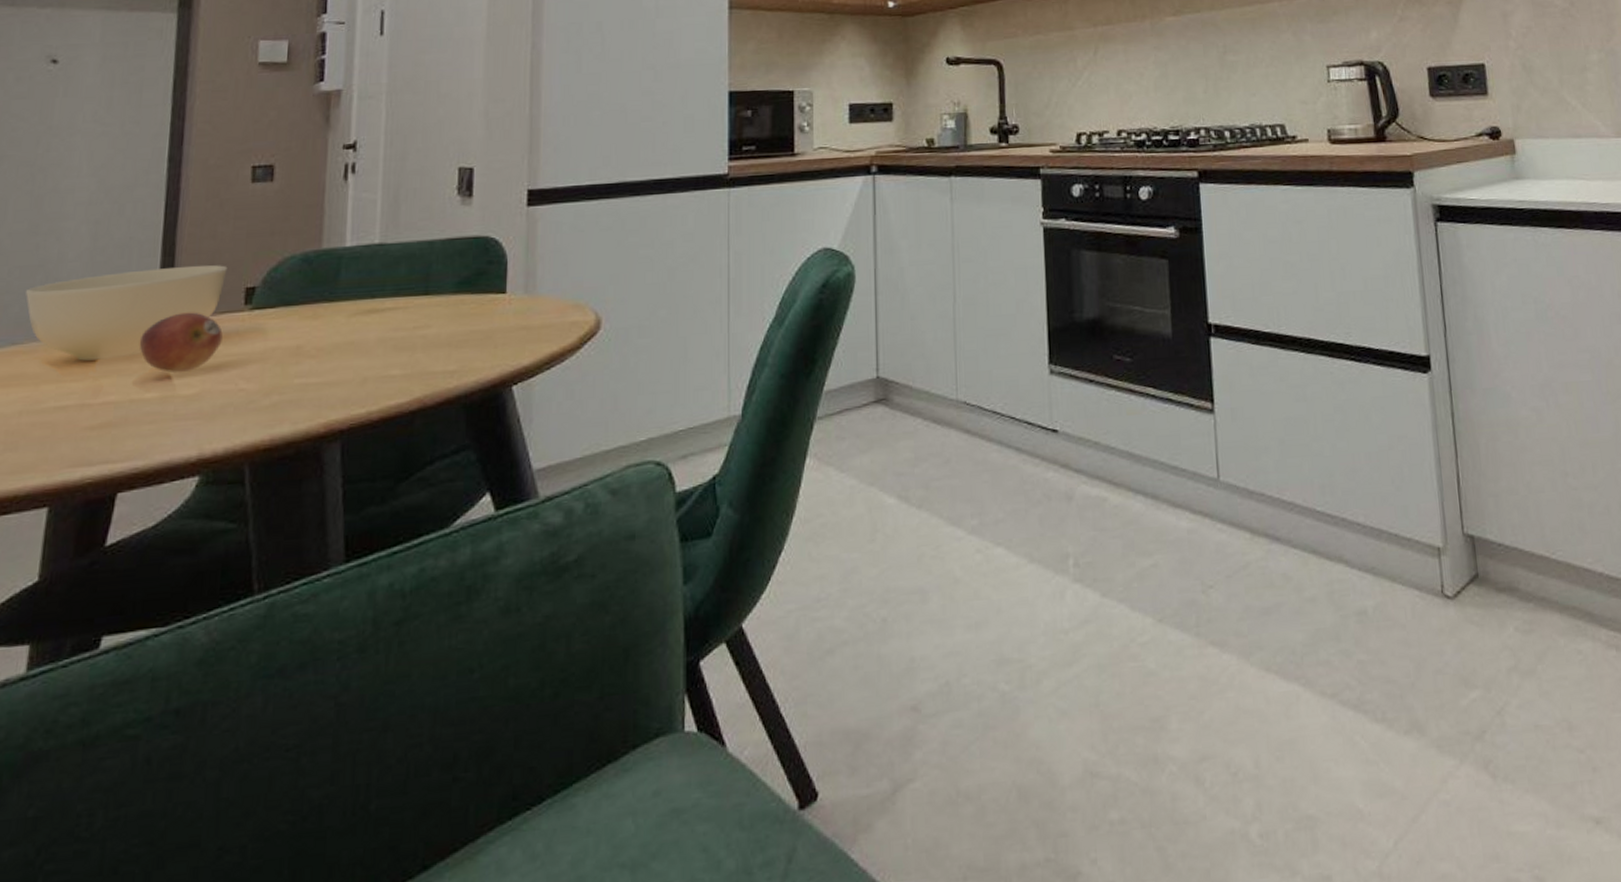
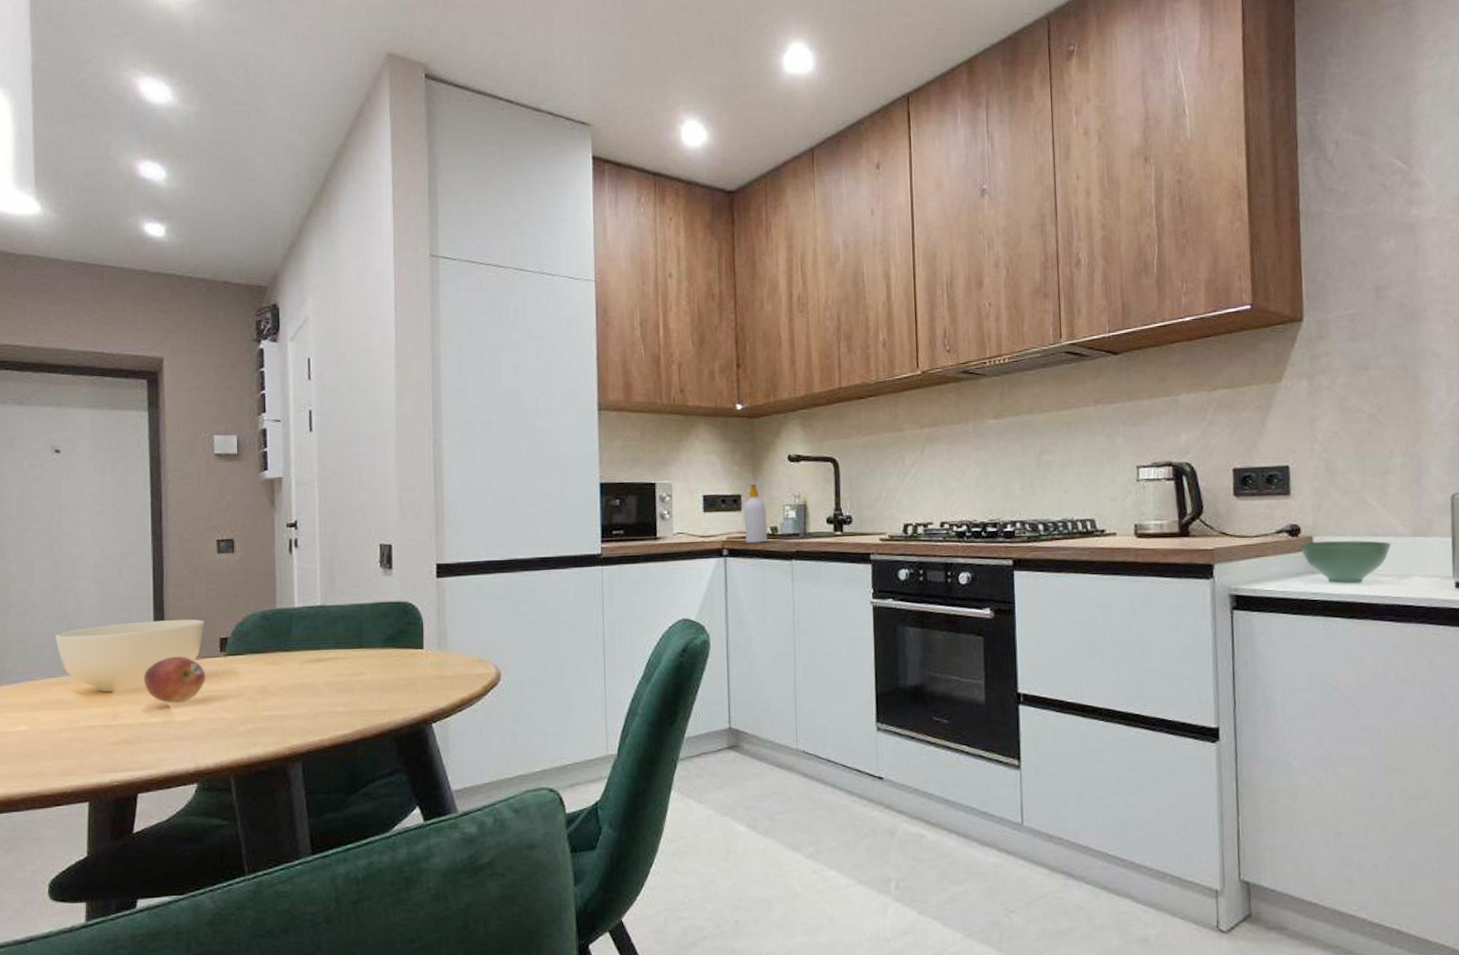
soap bottle: none [895,90,923,158] -> present [744,483,767,543]
bowl: none [1501,143,1595,191] -> present [1300,540,1391,584]

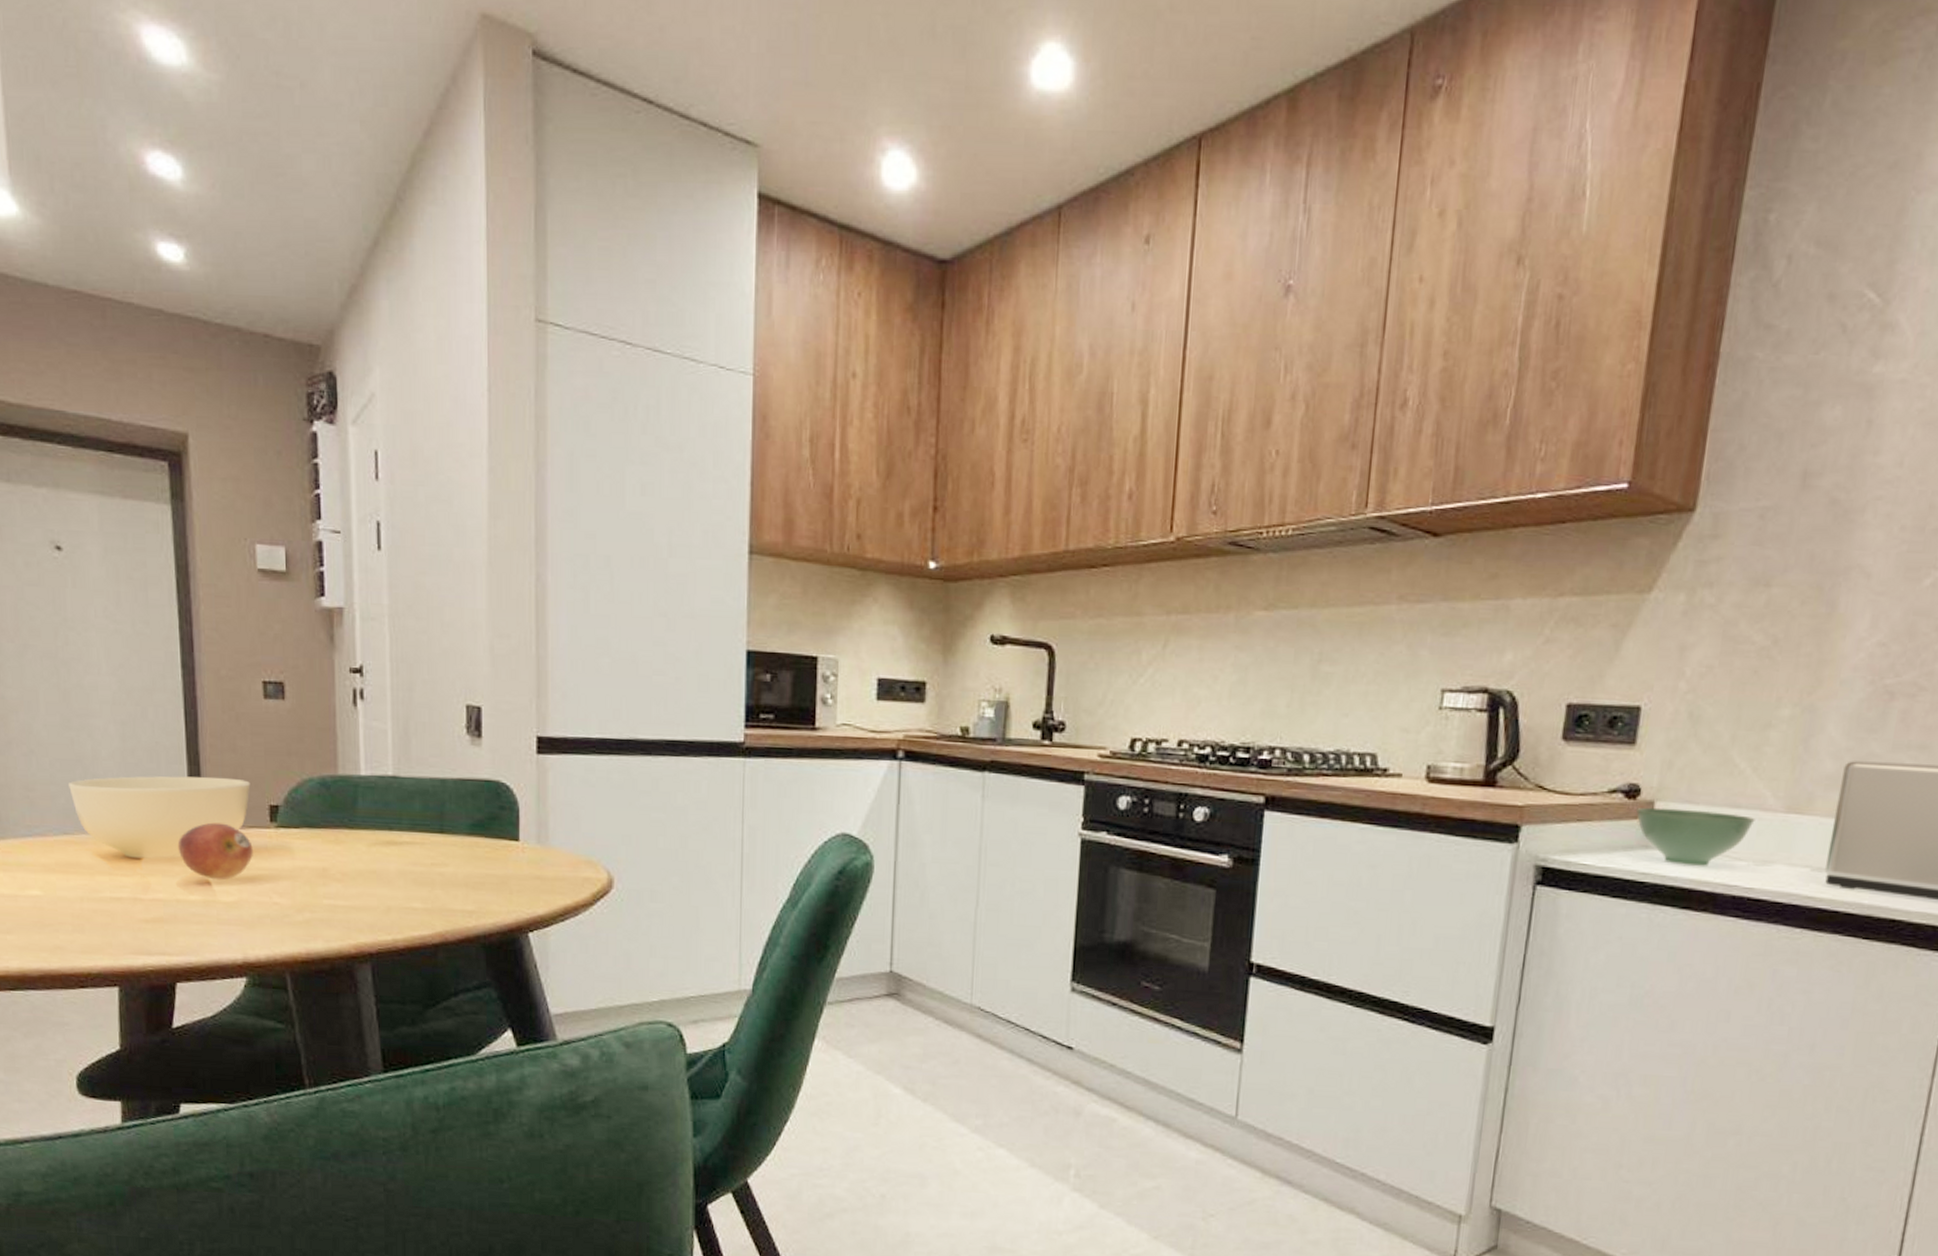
soap bottle: present [744,483,767,543] -> none [927,668,957,746]

